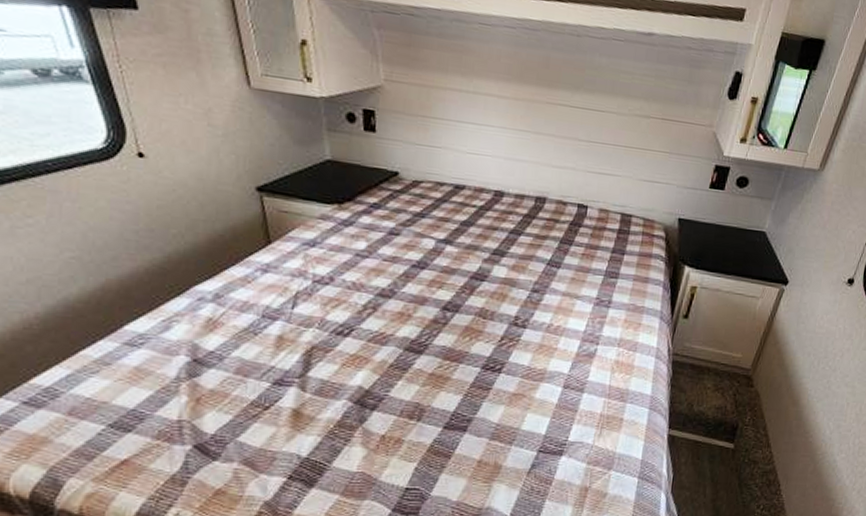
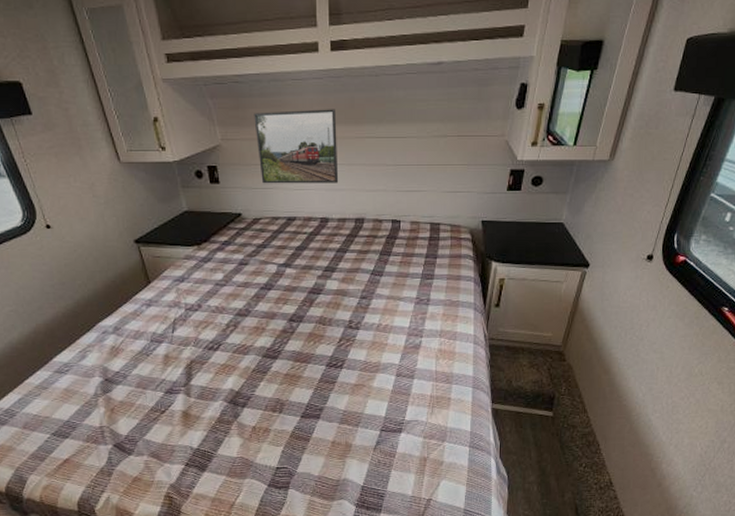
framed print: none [427,55,527,153] -> present [254,109,339,184]

